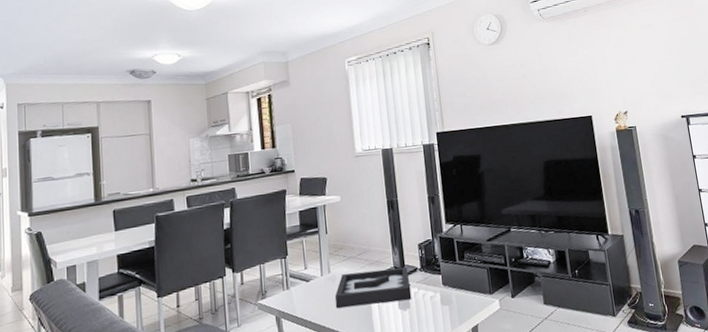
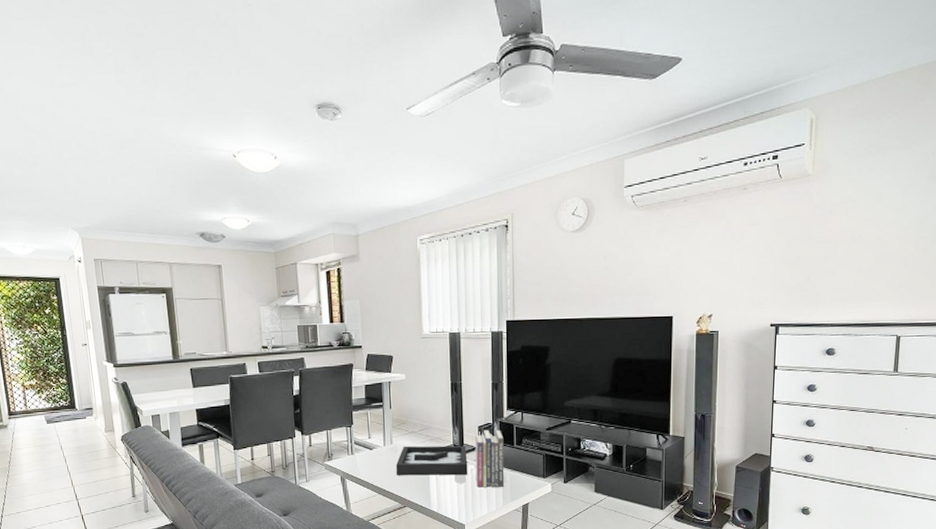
books: none [416,245,451,313] -> present [475,430,505,488]

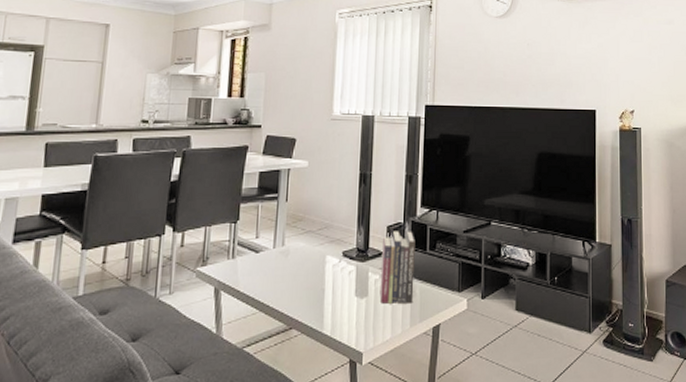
decorative tray: present [395,445,468,476] -> none [284,248,372,288]

